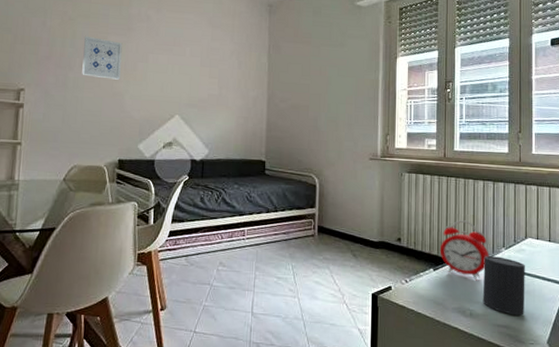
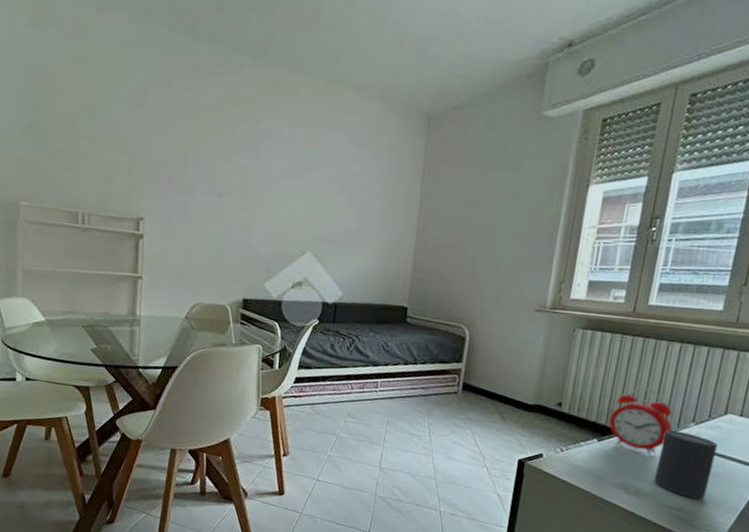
wall art: present [82,35,123,80] -> none [204,157,250,209]

